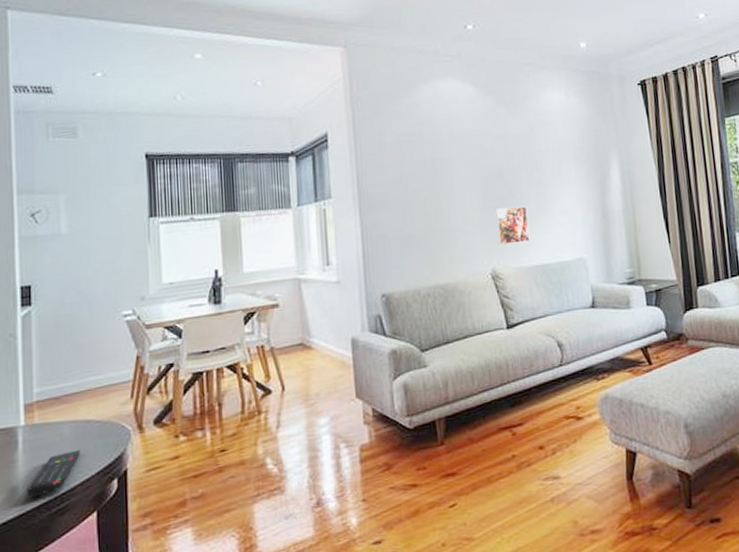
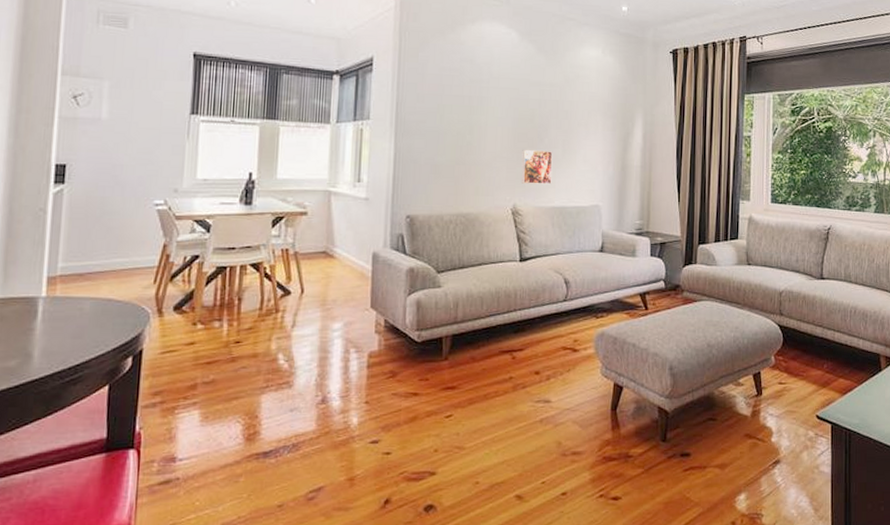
remote control: present [27,449,80,497] -> none [41,325,99,364]

